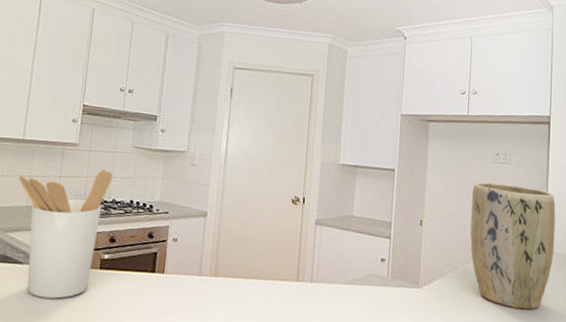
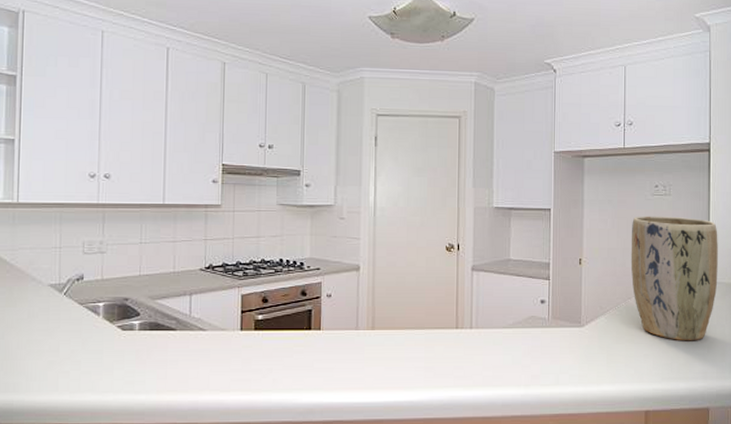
utensil holder: present [19,169,113,299] -> none [163,229,260,363]

